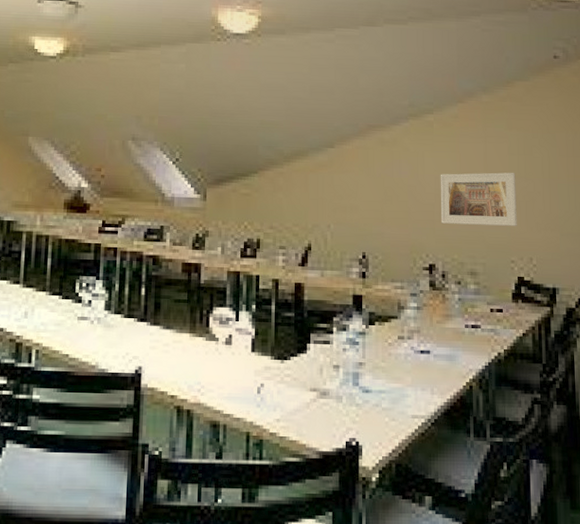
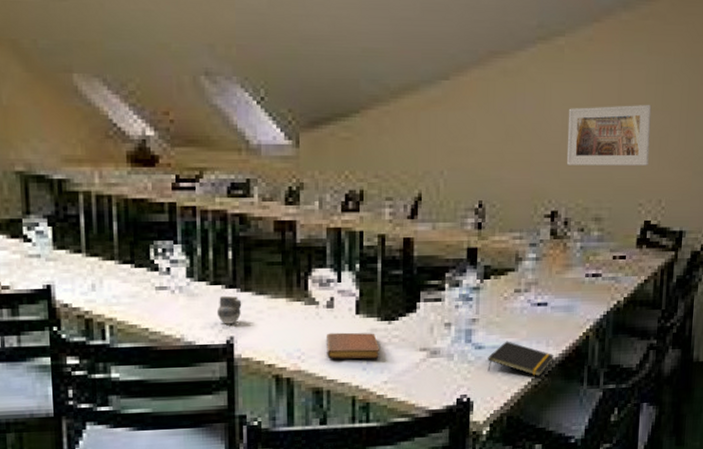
cup: none [128,328,151,355] -> present [216,295,242,324]
notebook: none [224,368,273,396] -> present [327,332,379,359]
notepad: none [375,386,440,425] -> present [487,341,555,377]

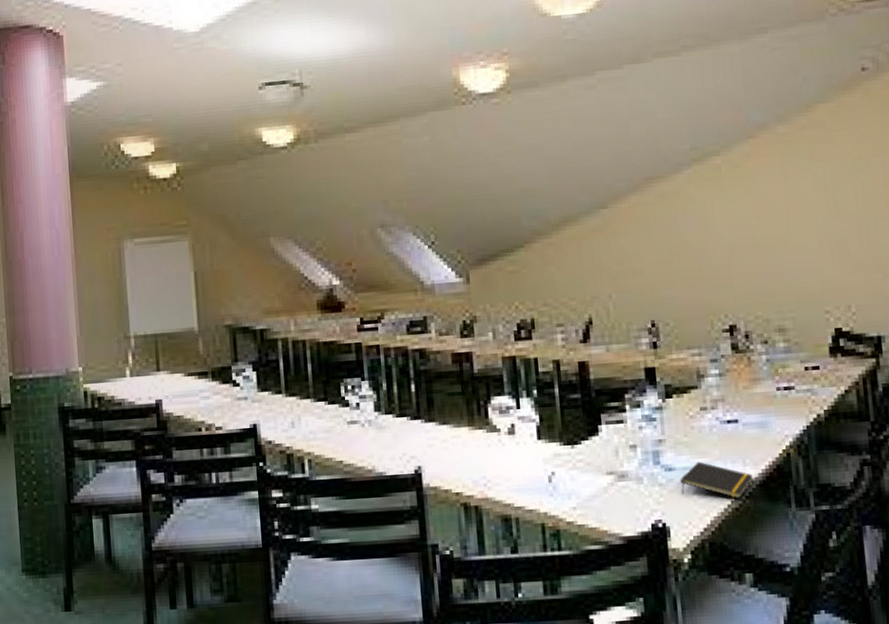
cup: present [216,295,242,324] -> none [404,426,427,455]
notebook: present [327,332,379,359] -> none [511,458,565,486]
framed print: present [566,104,652,165] -> none [734,210,830,279]

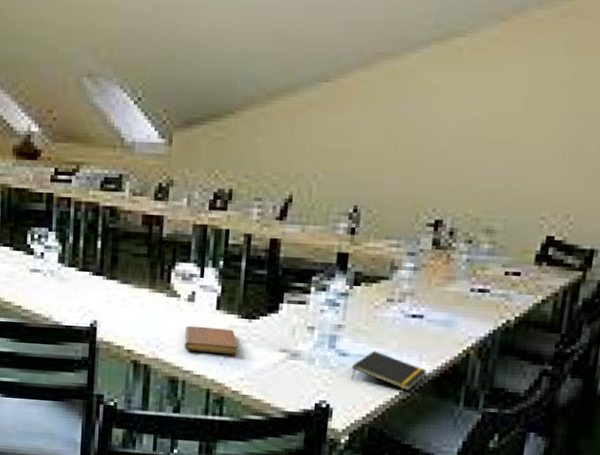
notebook: none [511,458,565,486] -> present [185,325,238,355]

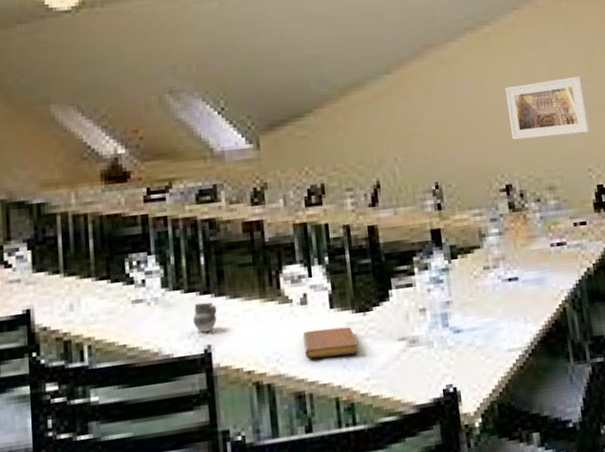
cup: none [83,282,107,309] -> present [192,302,217,333]
notepad: present [351,350,428,391] -> none [468,321,535,357]
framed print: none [456,109,566,176] -> present [505,75,590,140]

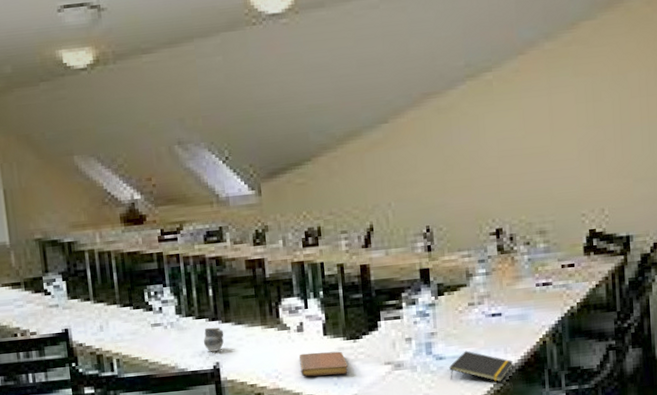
notepad: none [468,321,535,357] -> present [449,350,514,382]
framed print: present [505,75,590,140] -> none [502,122,587,186]

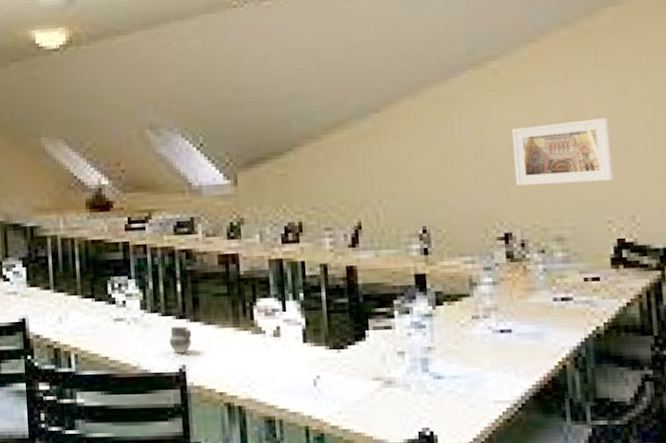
notebook: present [299,351,348,377] -> none [275,361,331,388]
notepad: present [449,350,514,382] -> none [449,370,527,410]
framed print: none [502,122,587,186] -> present [511,117,613,186]

